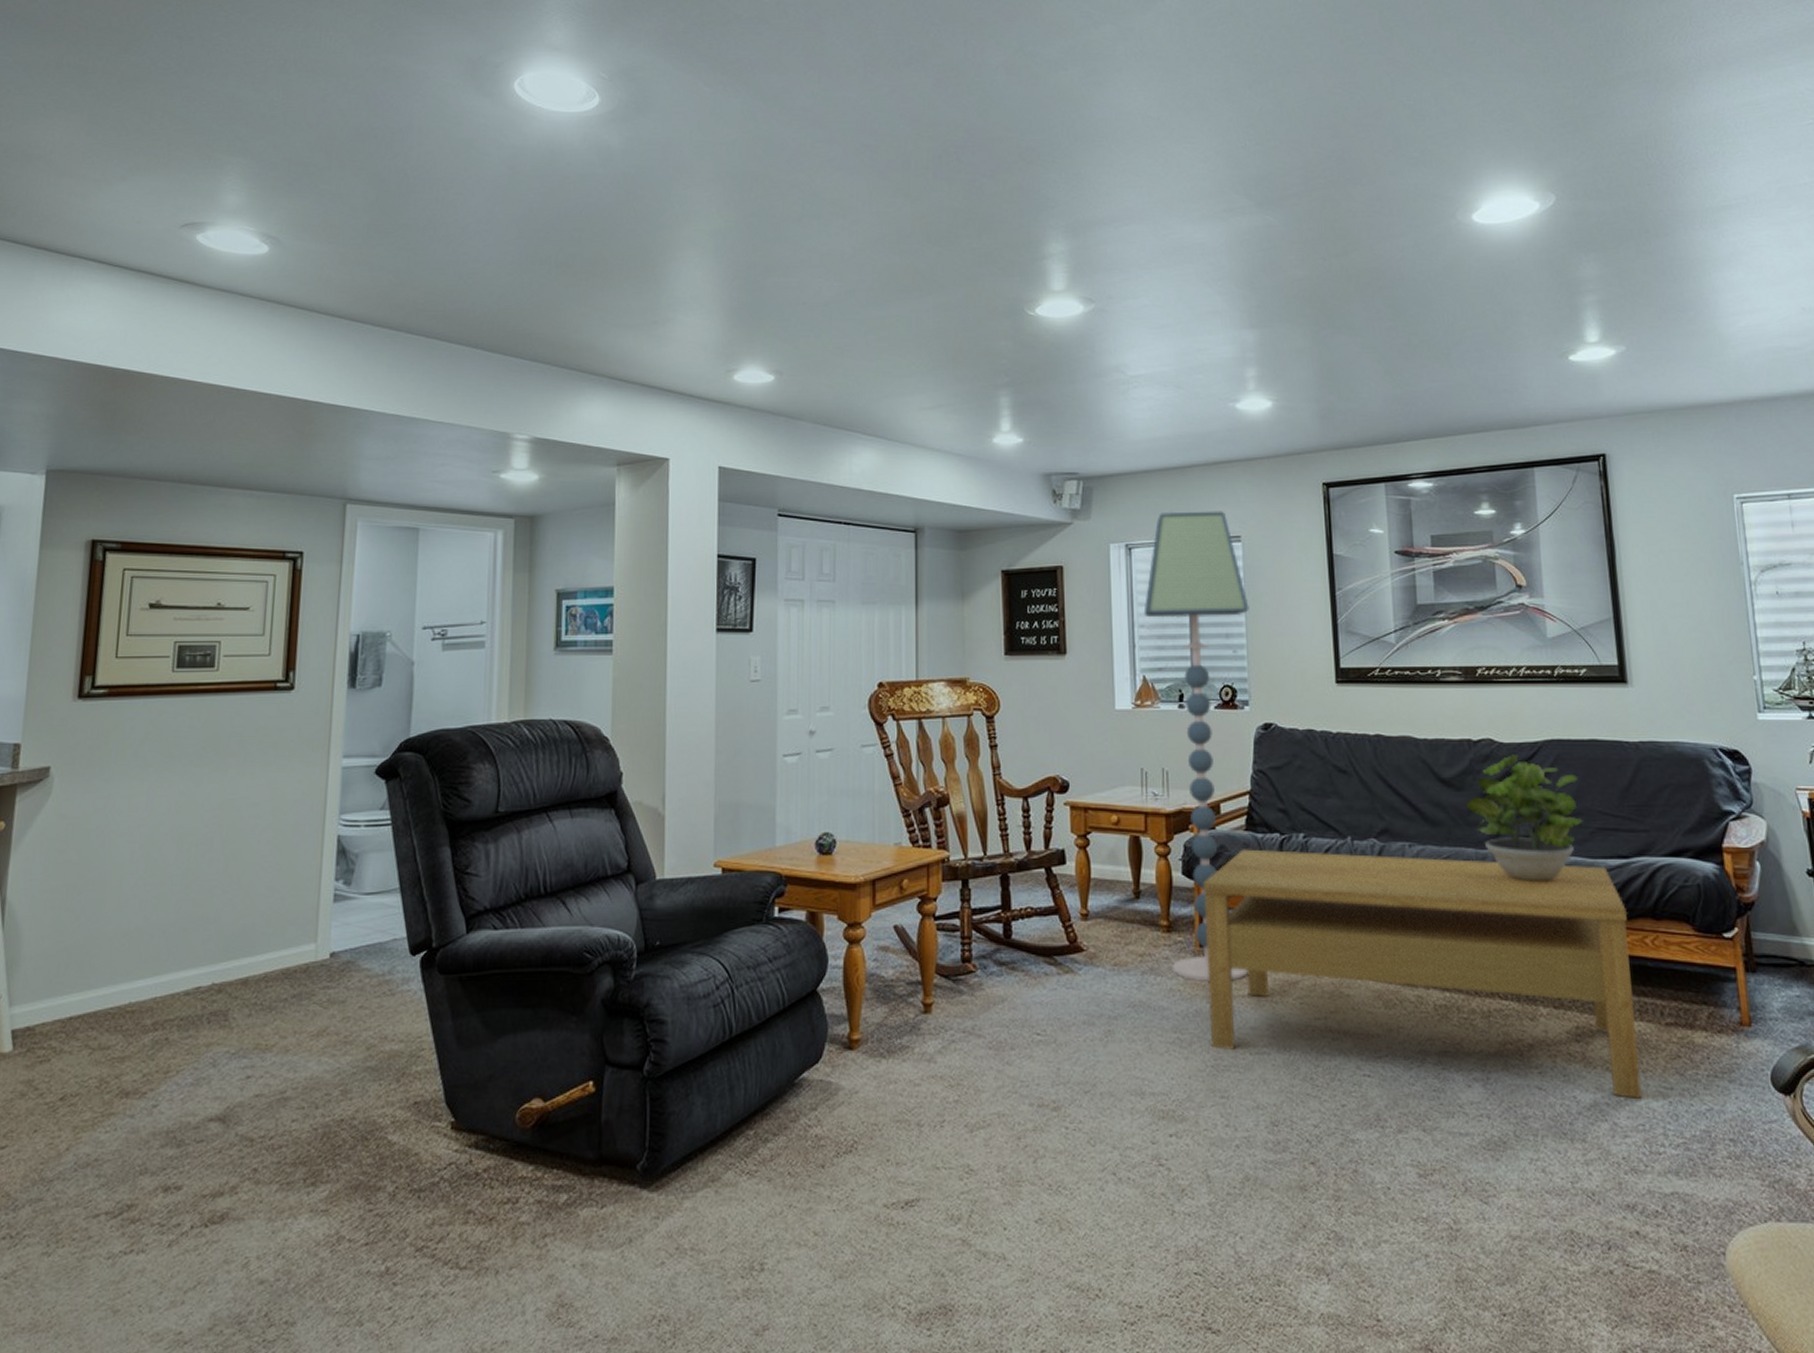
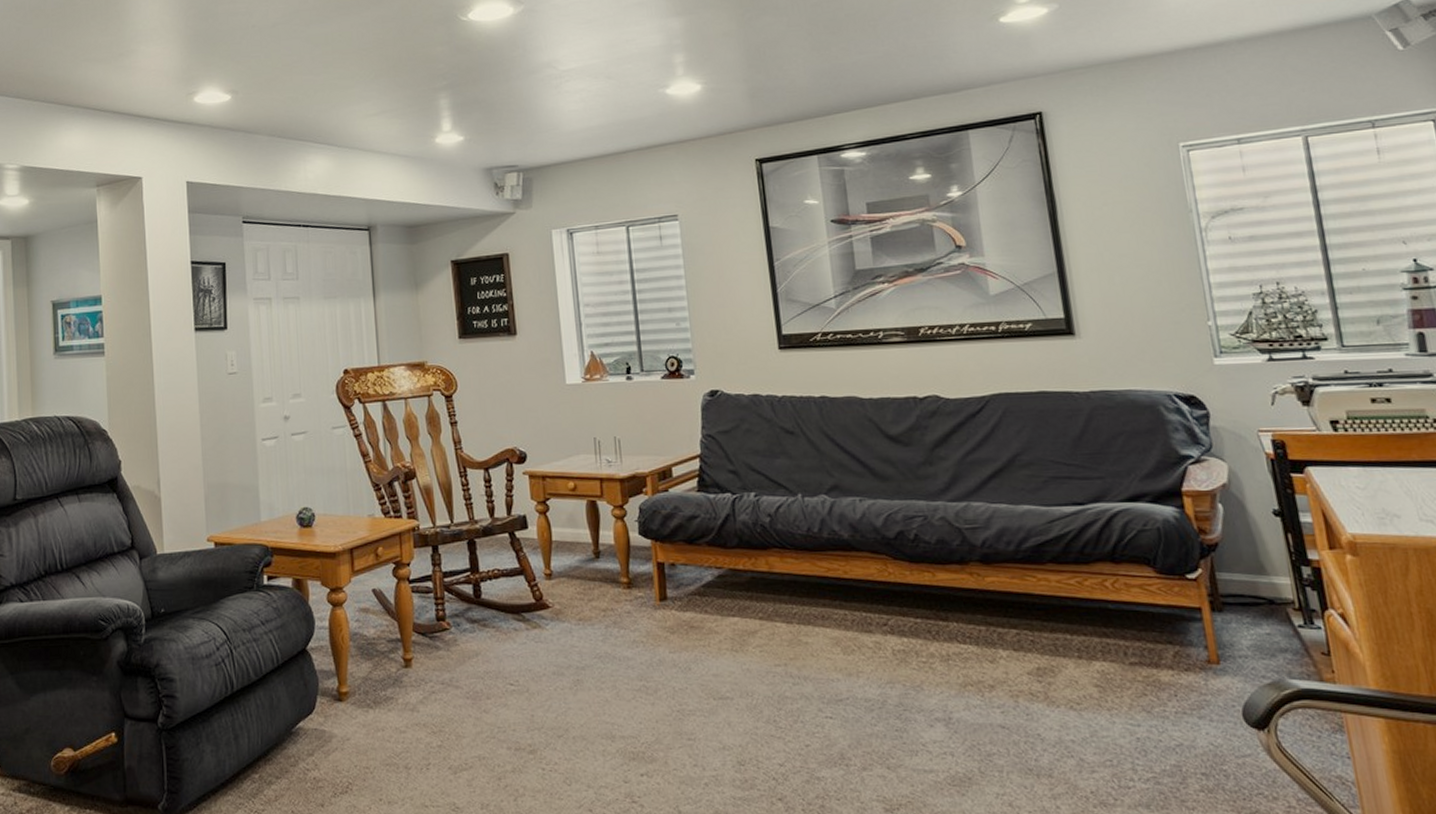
floor lamp: present [1143,511,1249,981] -> none [588,192,708,633]
coffee table: present [1203,849,1643,1099] -> none [659,509,1109,736]
potted plant: present [1465,754,1584,882] -> none [914,409,1036,531]

